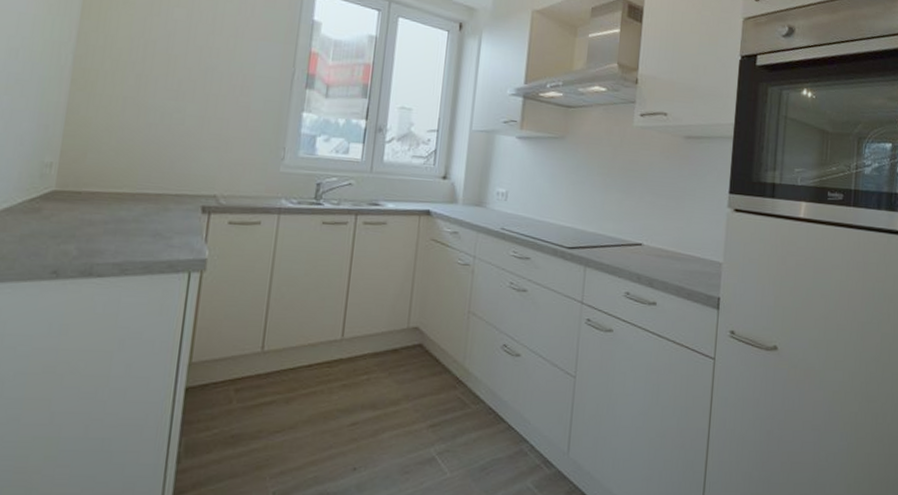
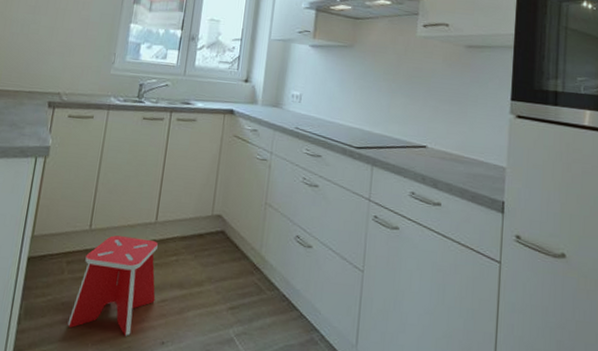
step stool: none [239,356,345,466] -> present [67,235,158,336]

